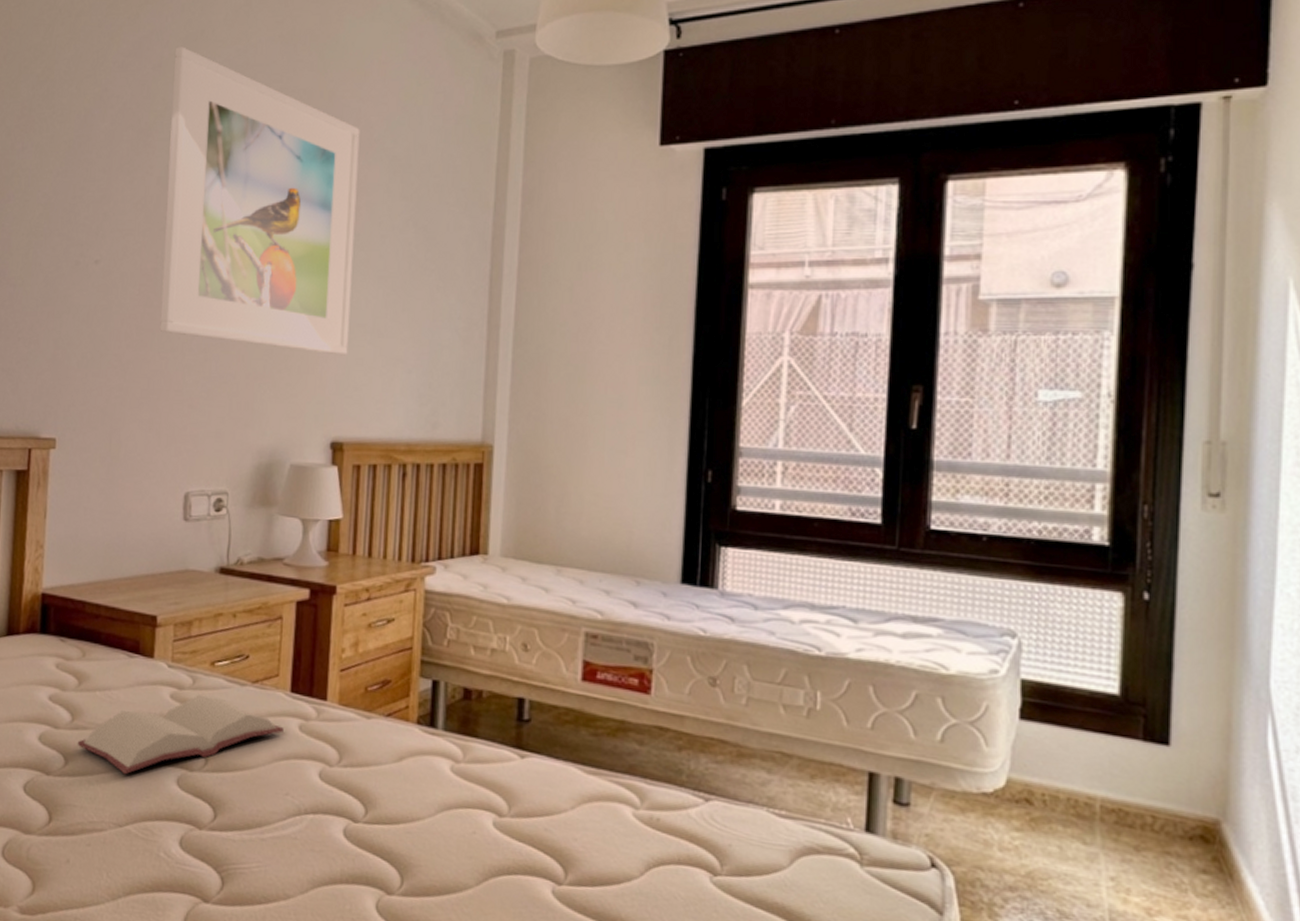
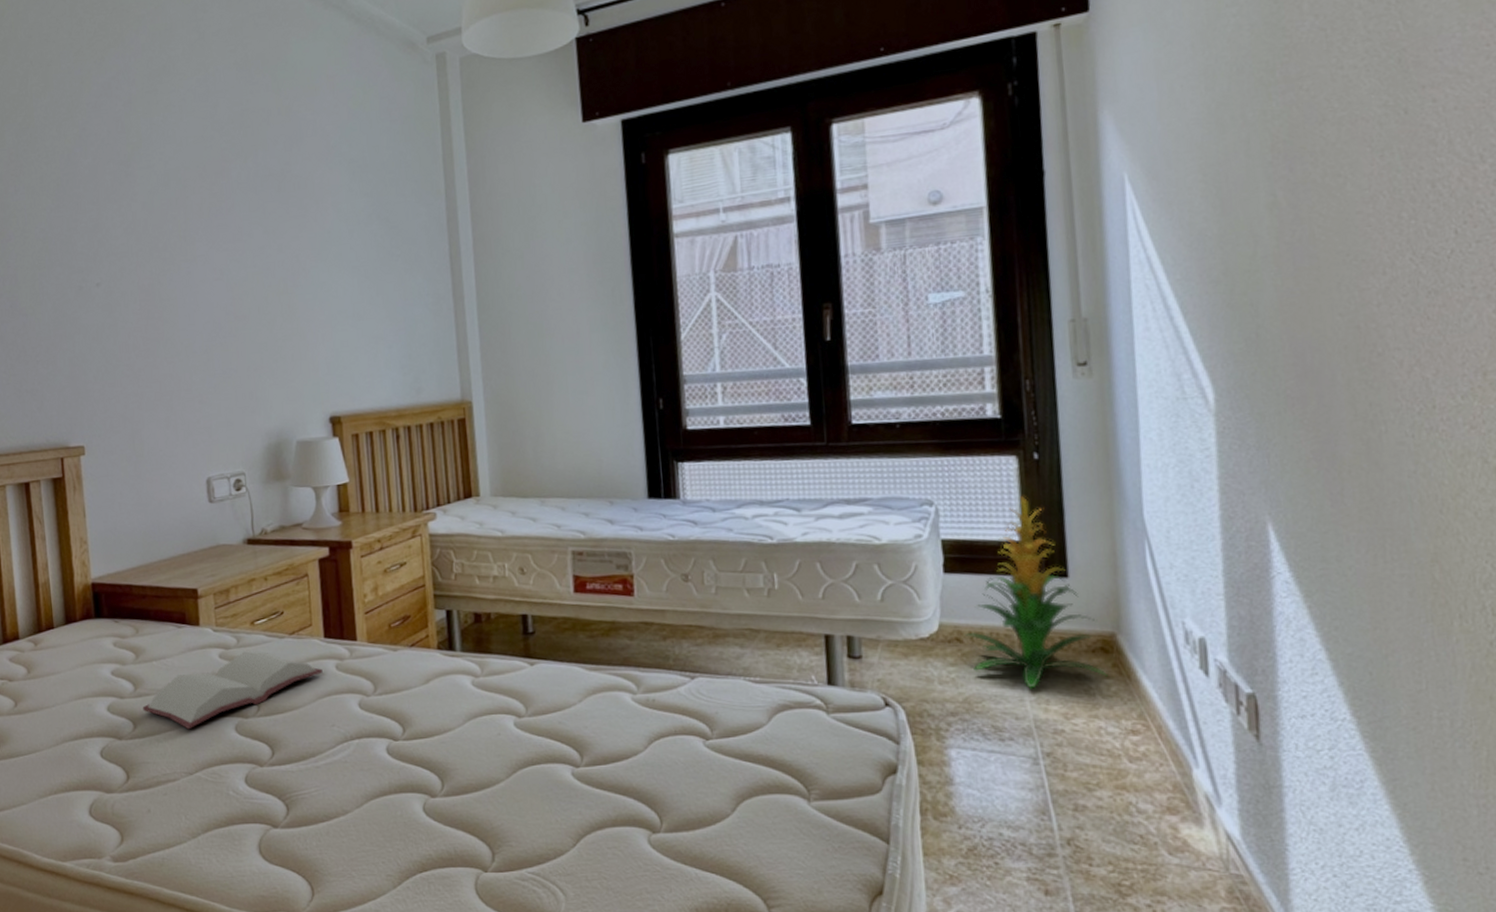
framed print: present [159,46,360,354] -> none [141,82,334,340]
indoor plant: none [1036,640,1207,873] -> present [965,495,1109,689]

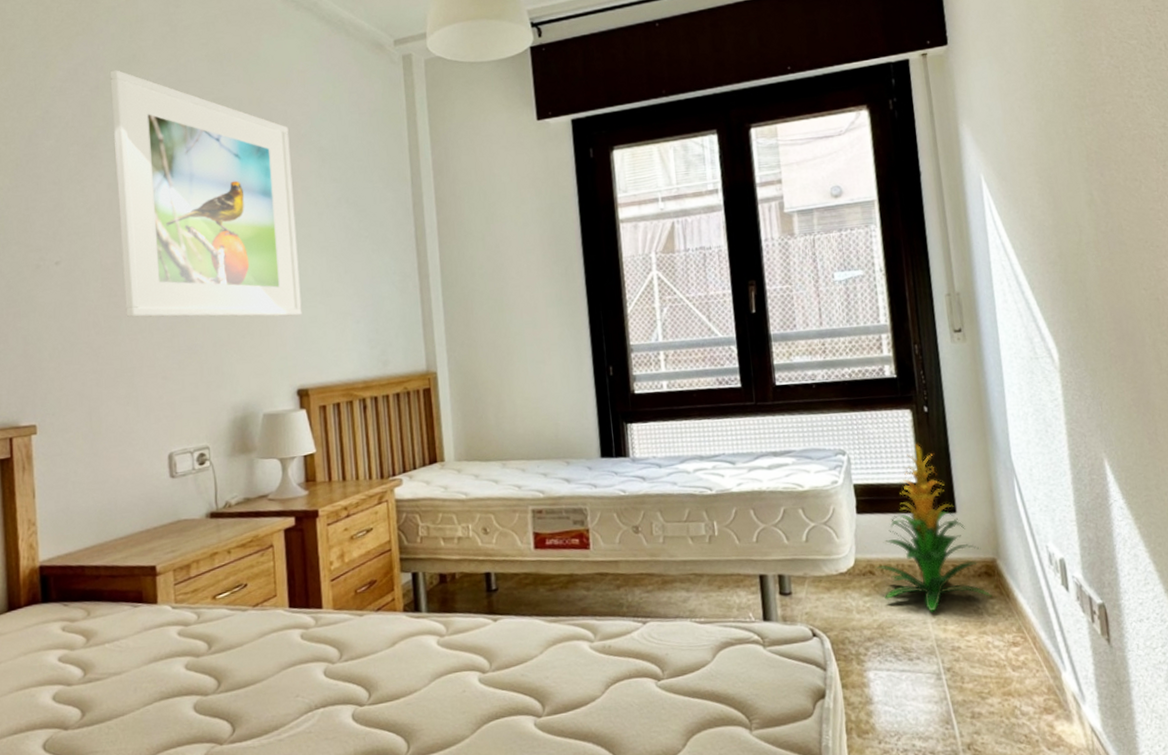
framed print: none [141,82,334,340] -> present [110,70,302,318]
hardback book: present [142,651,323,730] -> none [92,626,287,713]

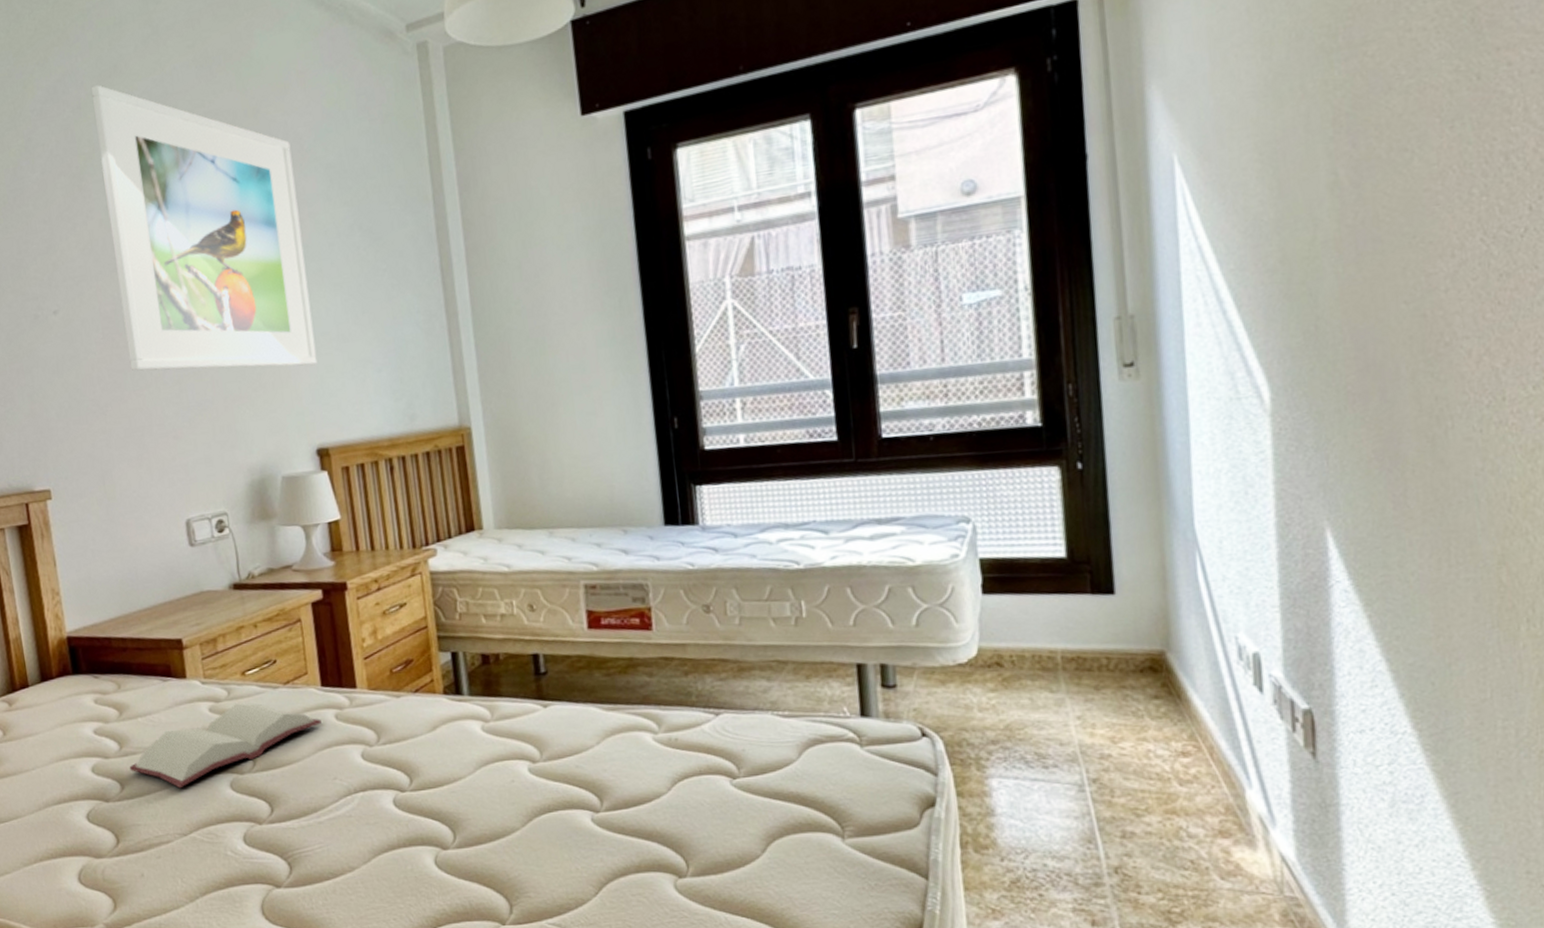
hardback book: none [92,626,287,713] -> present [129,703,322,789]
indoor plant: present [876,443,993,612] -> none [1005,508,1158,713]

